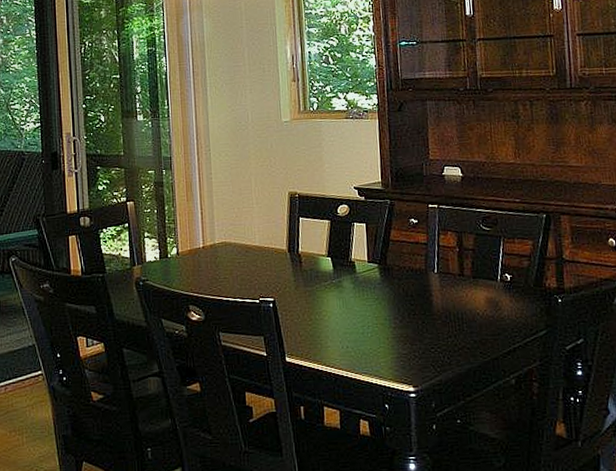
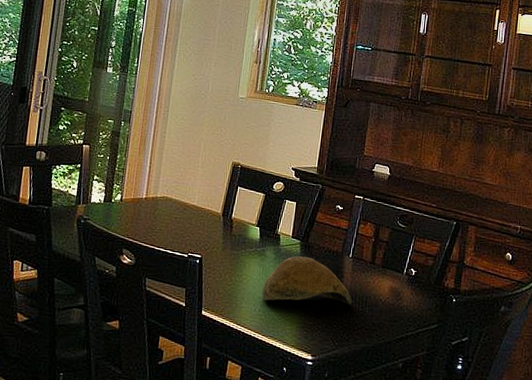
bowl: none [346,280,447,335] -> present [261,256,352,305]

